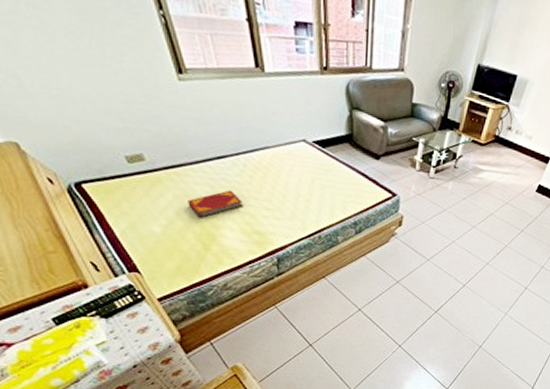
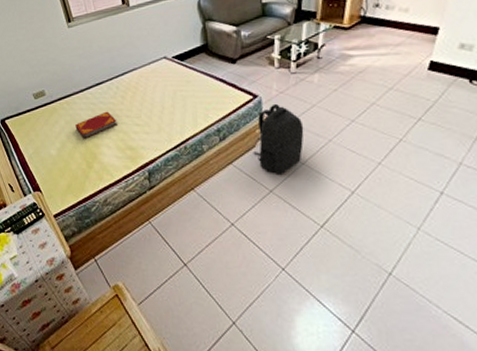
backpack: none [386,204,434,269] -> present [253,103,304,176]

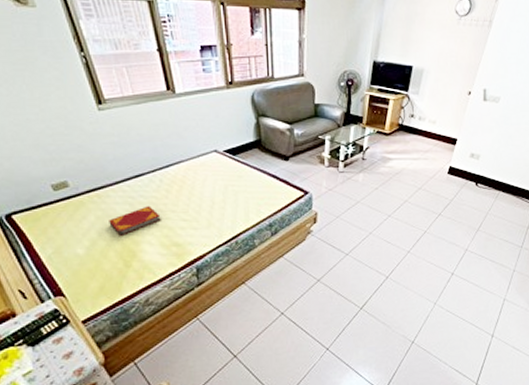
backpack: present [253,103,304,176] -> none [303,199,349,266]

